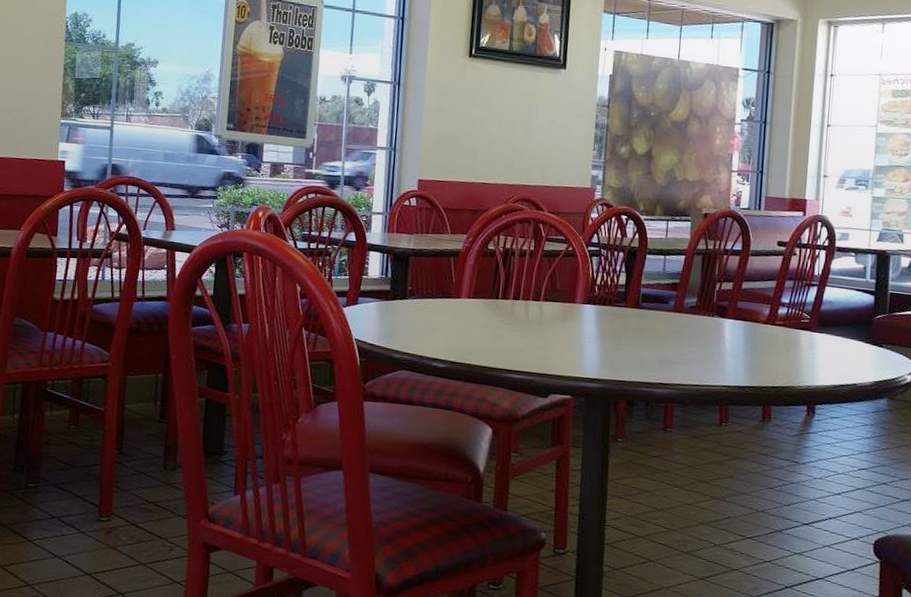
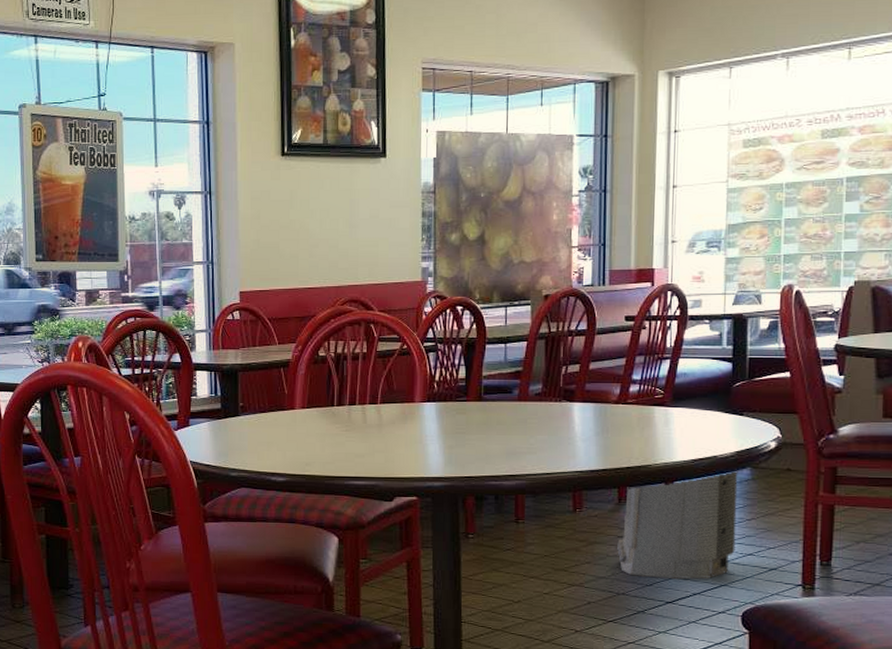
air purifier: none [759,400,876,504] -> present [617,470,738,579]

